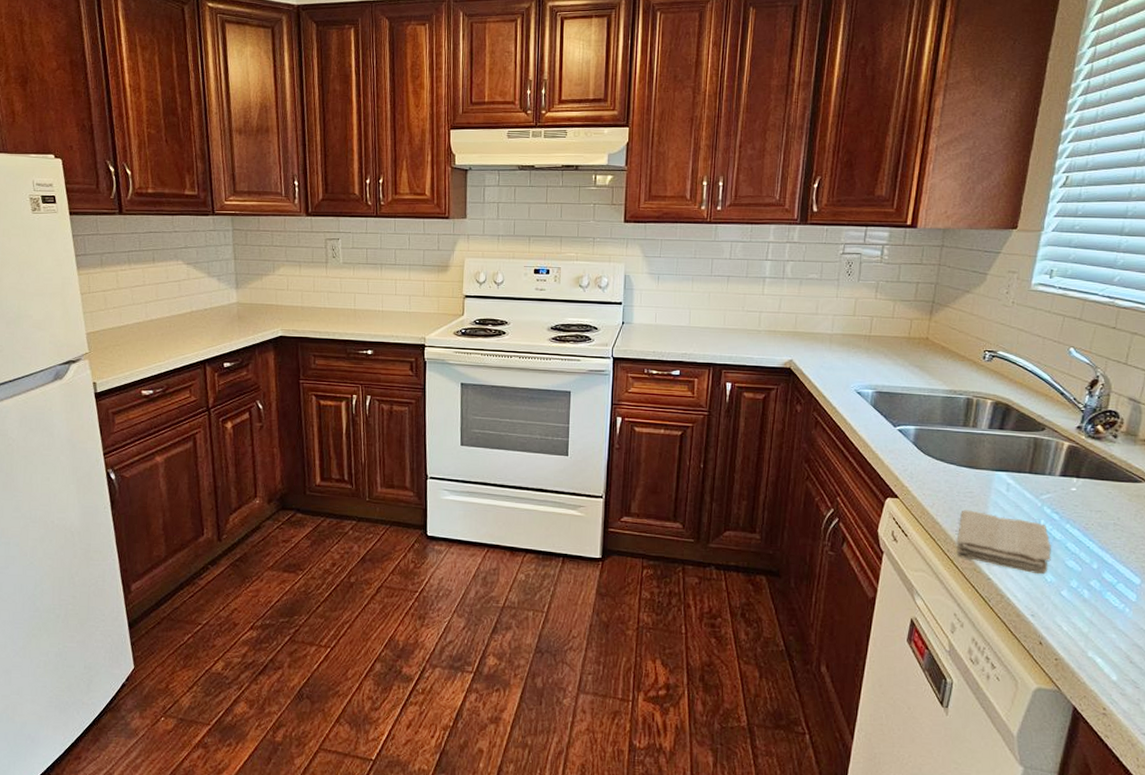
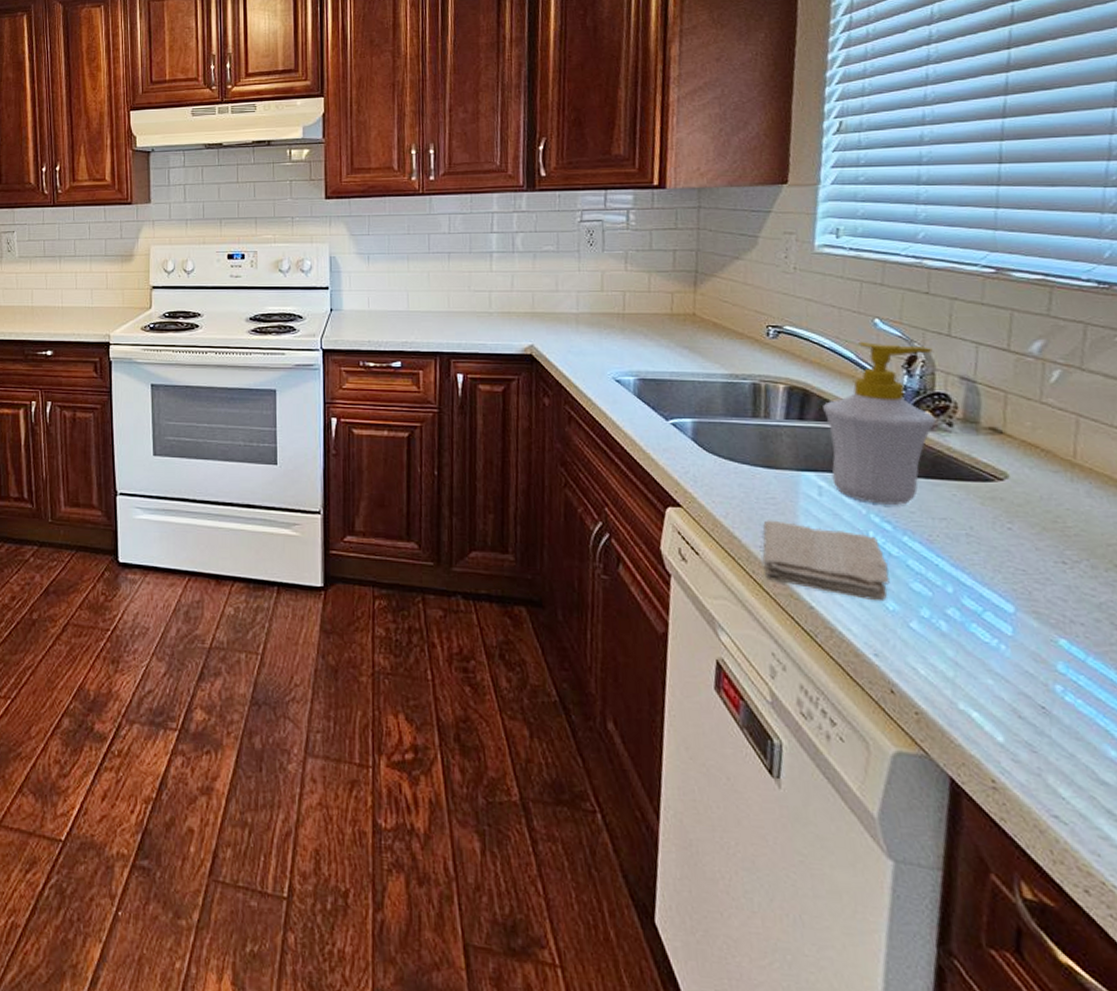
soap bottle: none [1019,366,1111,500] -> present [823,341,937,505]

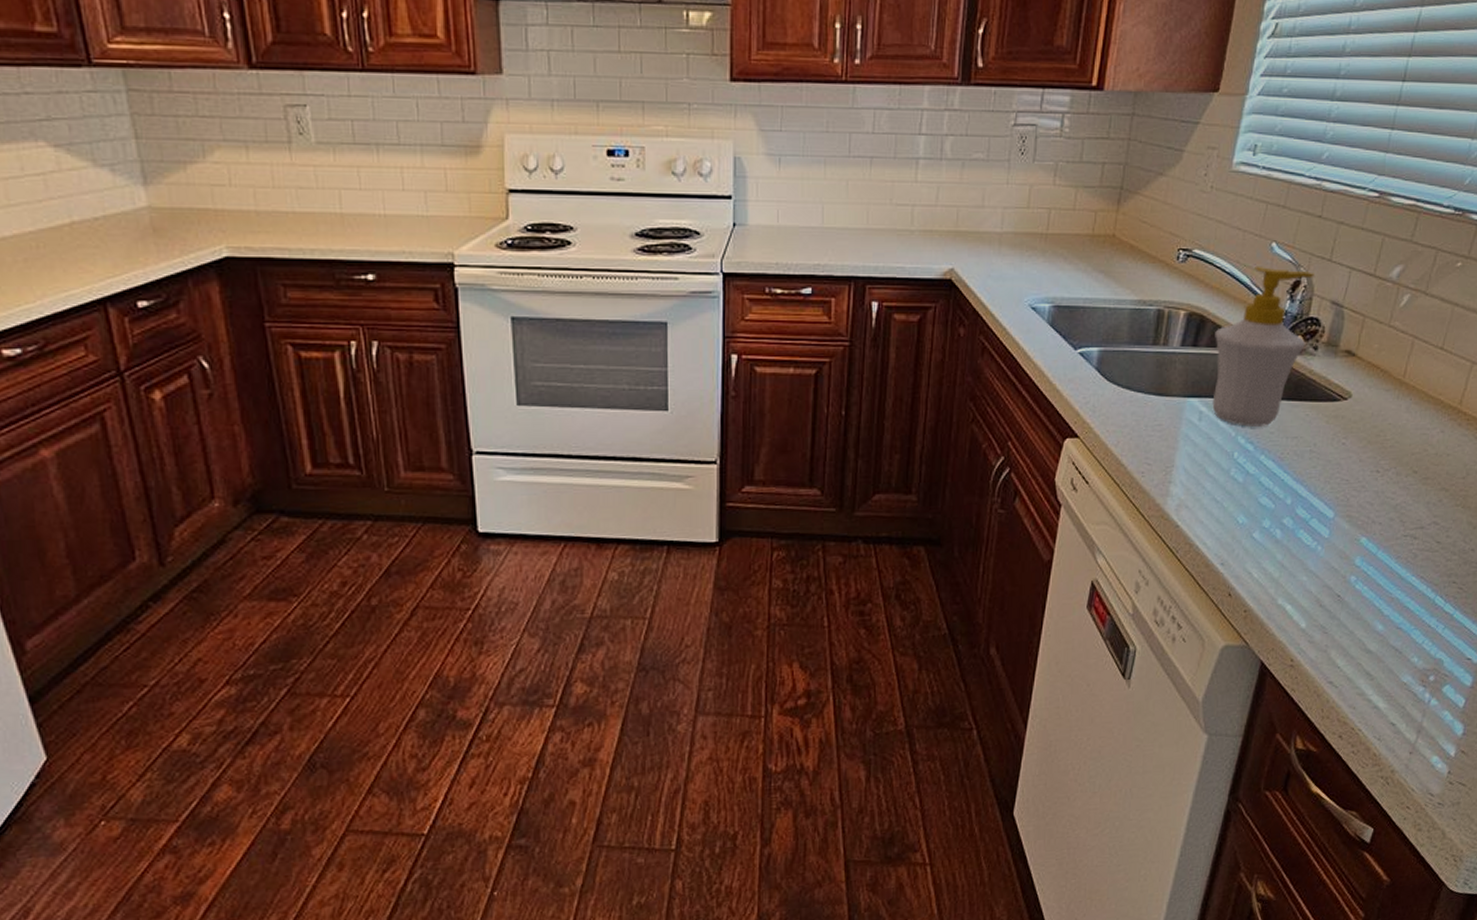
washcloth: present [762,520,890,602] -> none [1142,446,1244,516]

